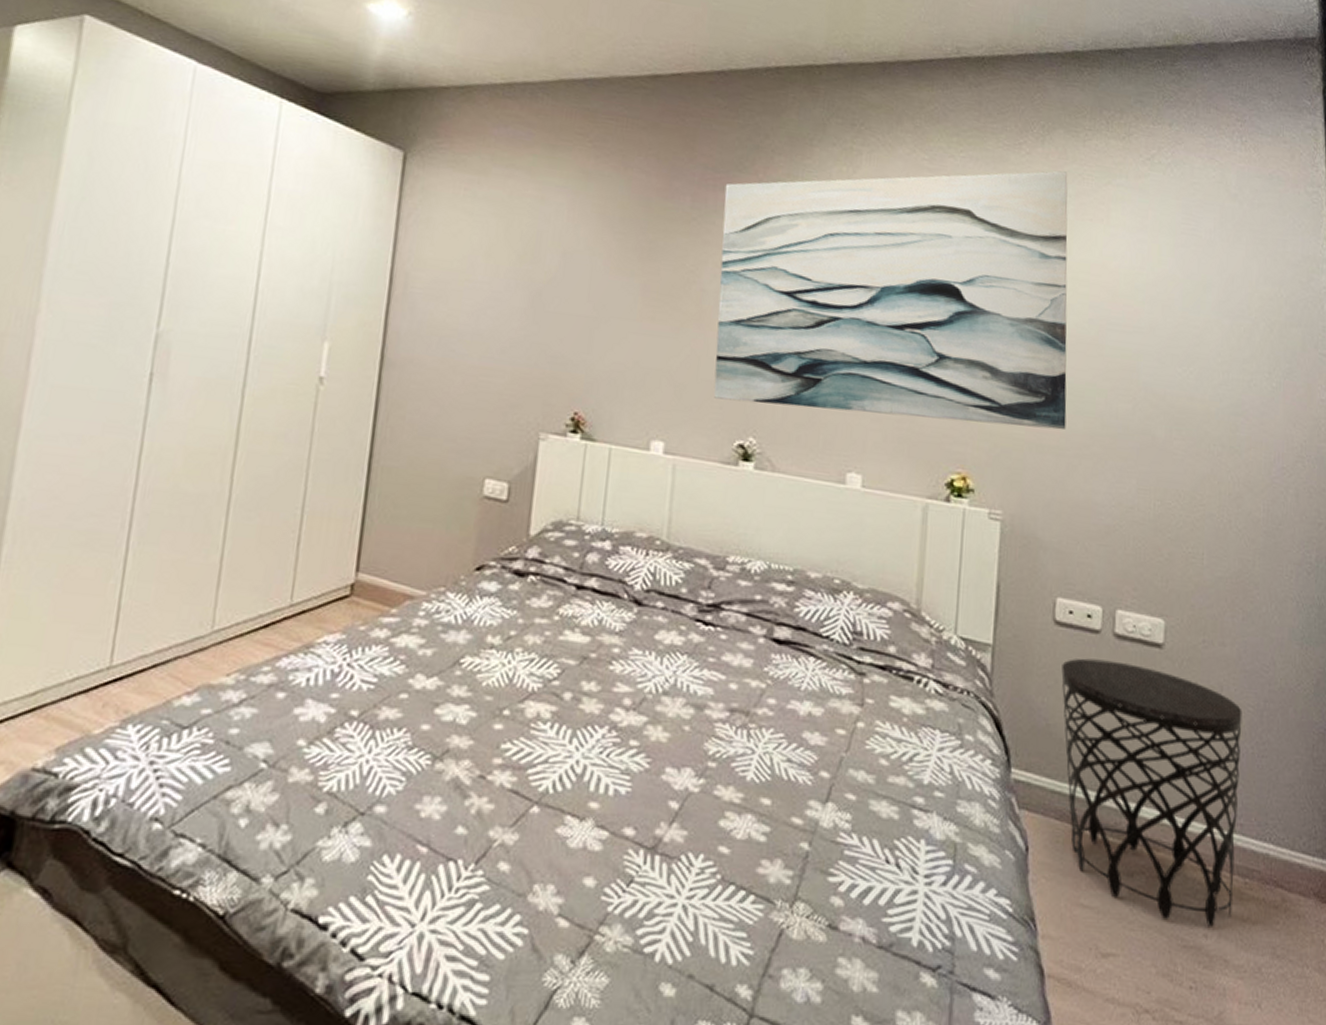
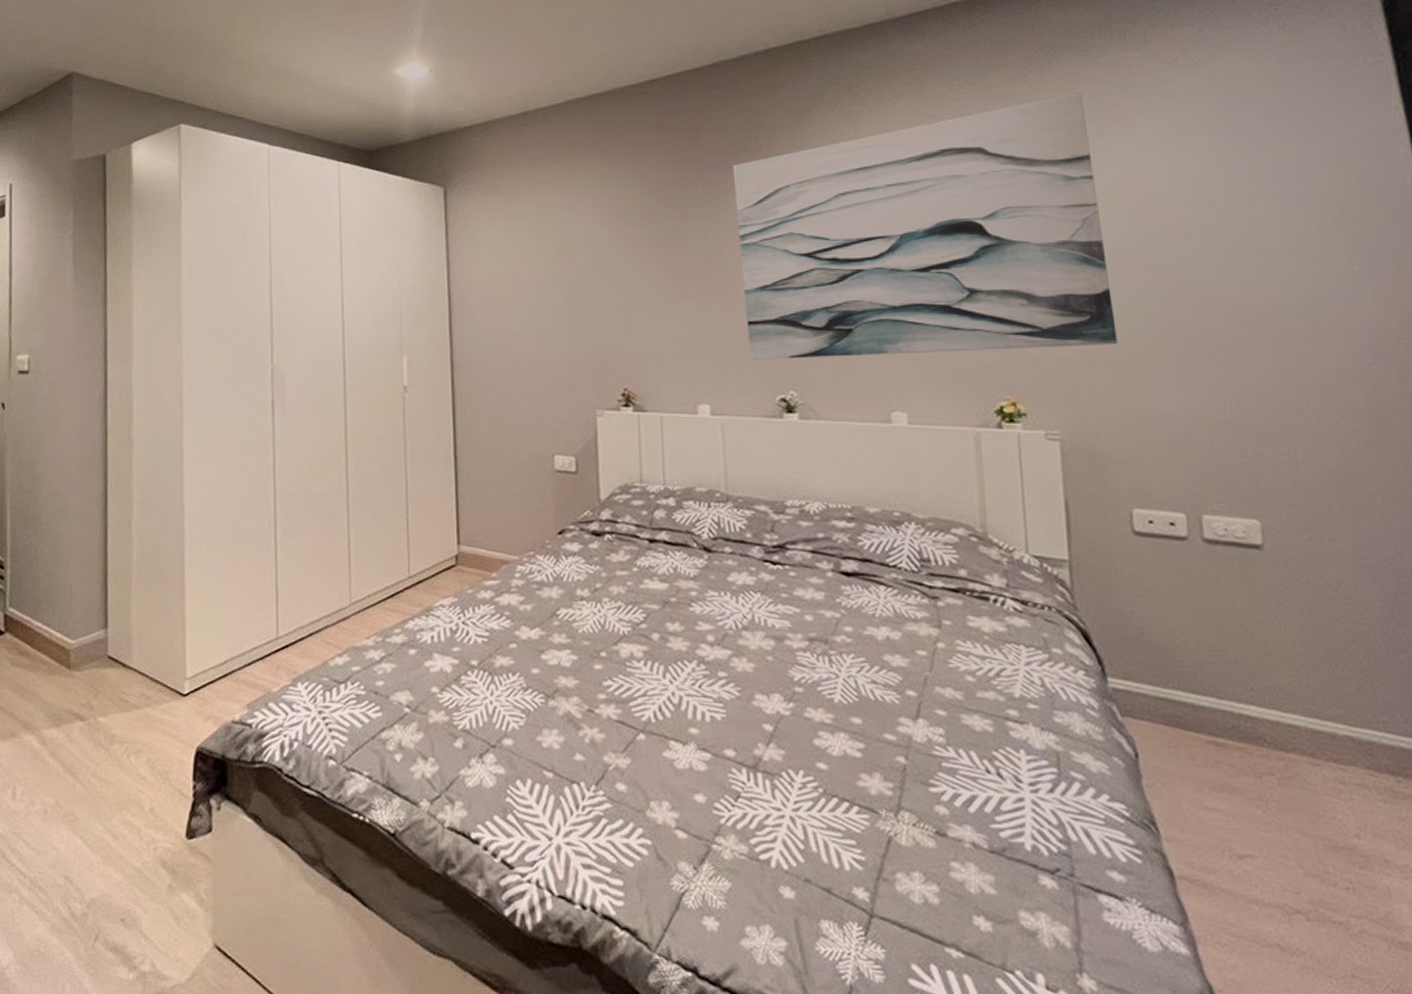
side table: present [1061,658,1242,927] -> none [1148,566,1387,827]

